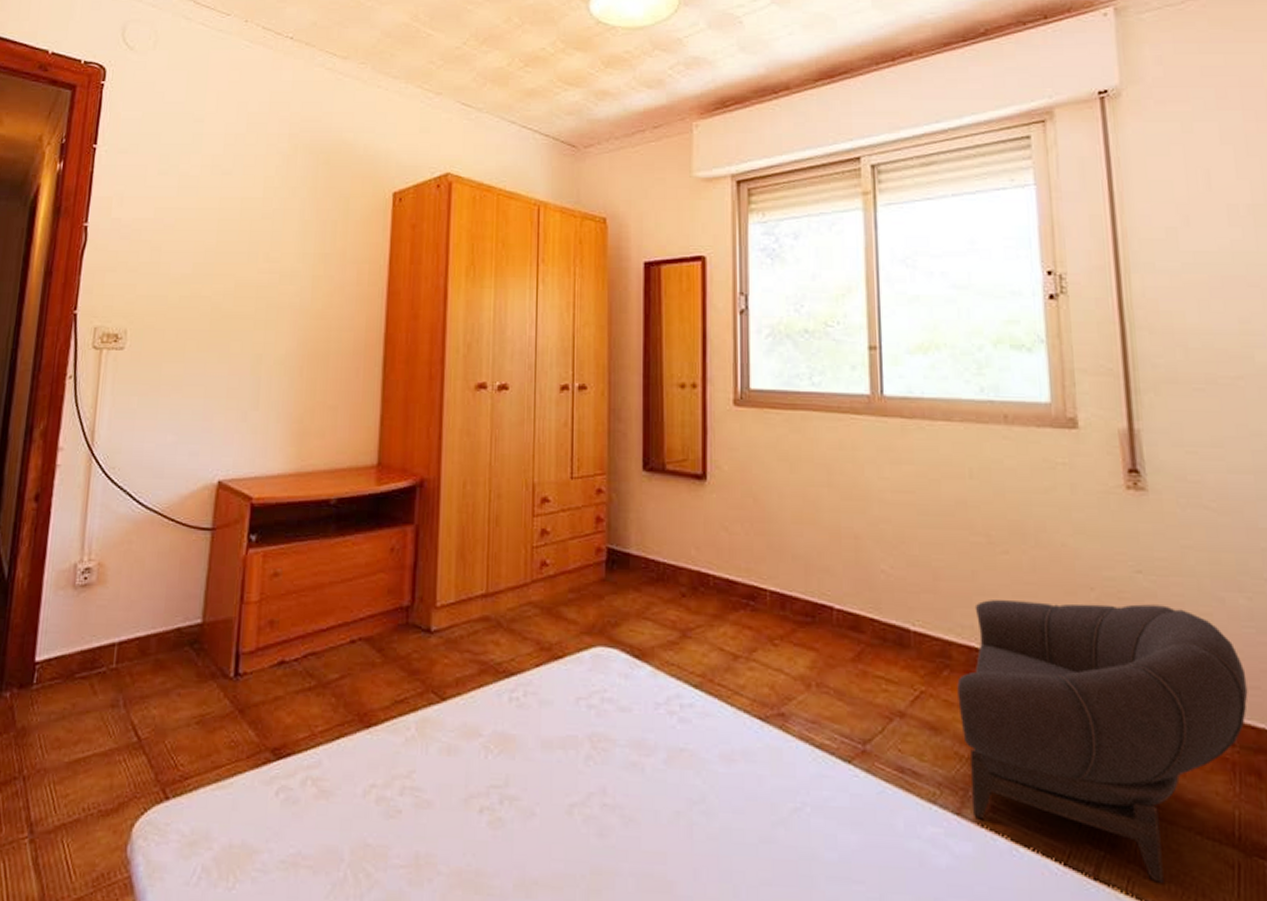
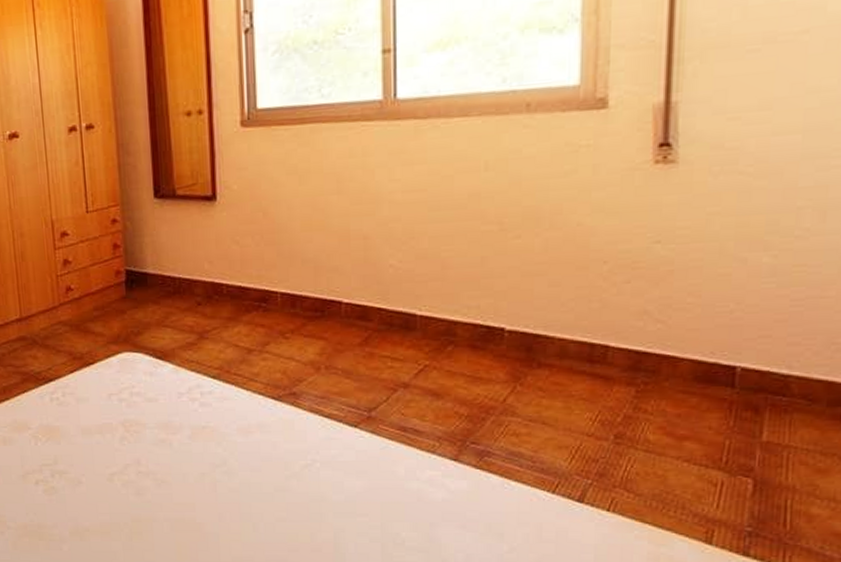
armchair: present [957,600,1248,883] -> none [460,270,758,501]

